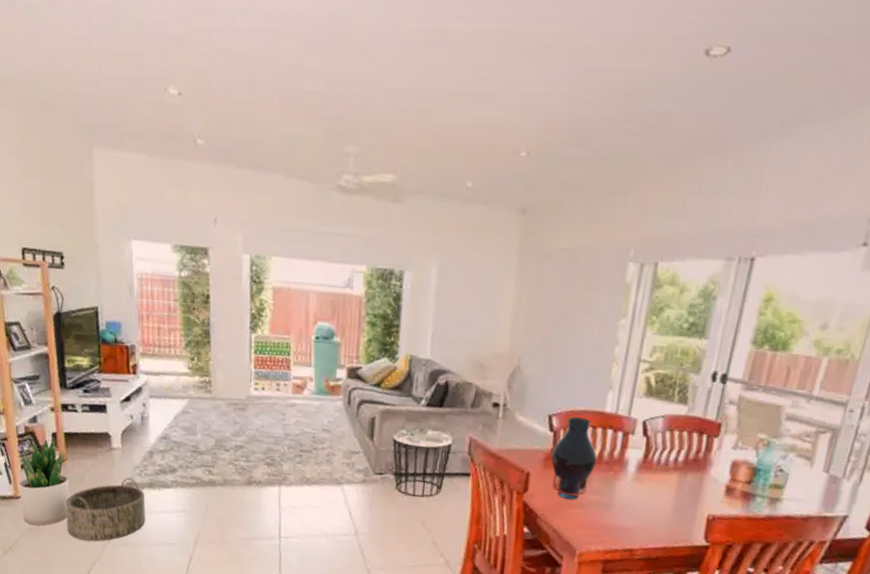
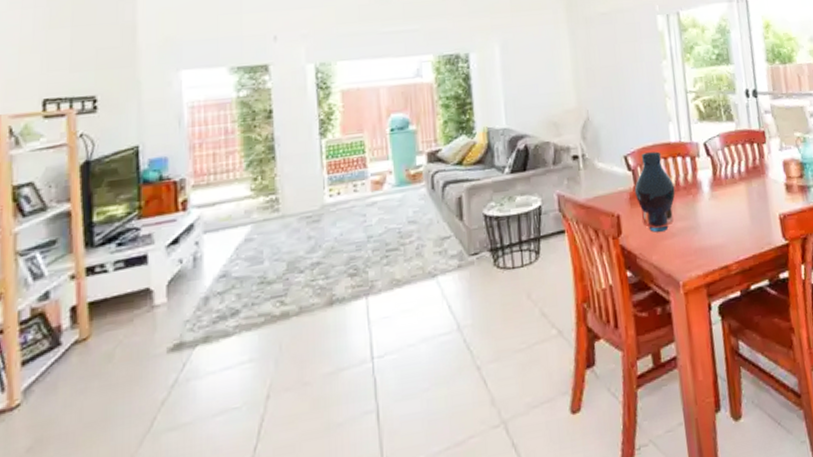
planter: present [19,437,70,526] -> none [15,312,93,444]
basket: present [65,477,146,541] -> none [85,337,200,442]

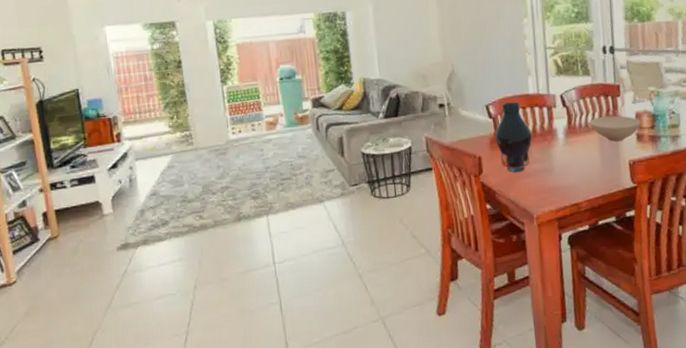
bowl: none [735,164,789,194] -> present [589,115,641,142]

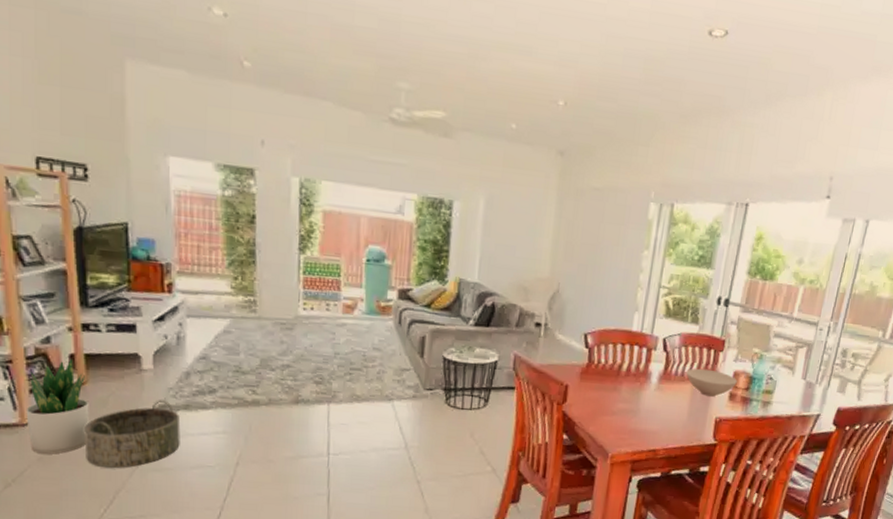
planter: none [11,217,66,309] -> present [26,359,90,455]
basket: none [61,239,144,312] -> present [84,400,181,468]
vase: present [494,102,532,172] -> none [586,335,626,408]

